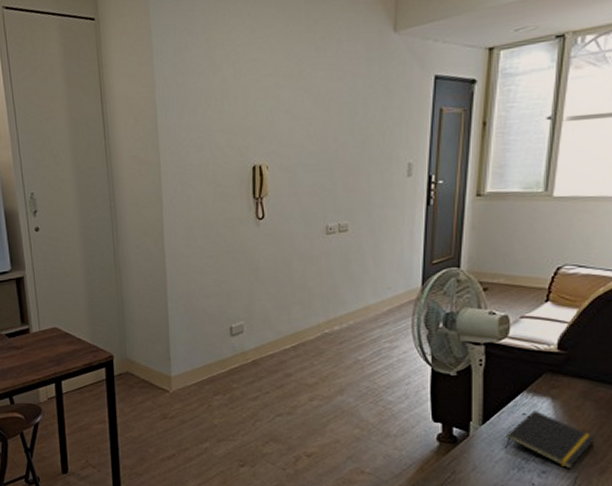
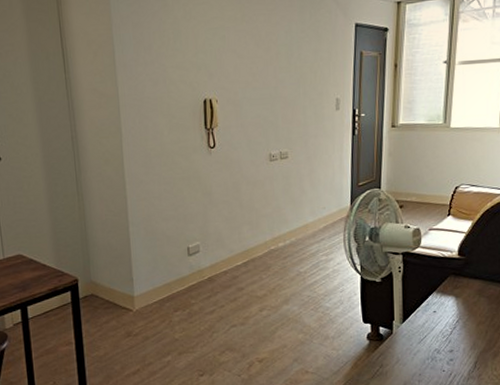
notepad: present [505,411,596,469] -> none [421,308,489,356]

